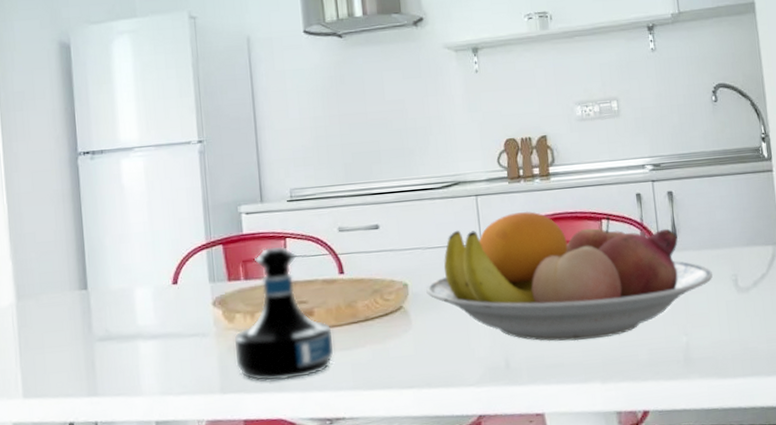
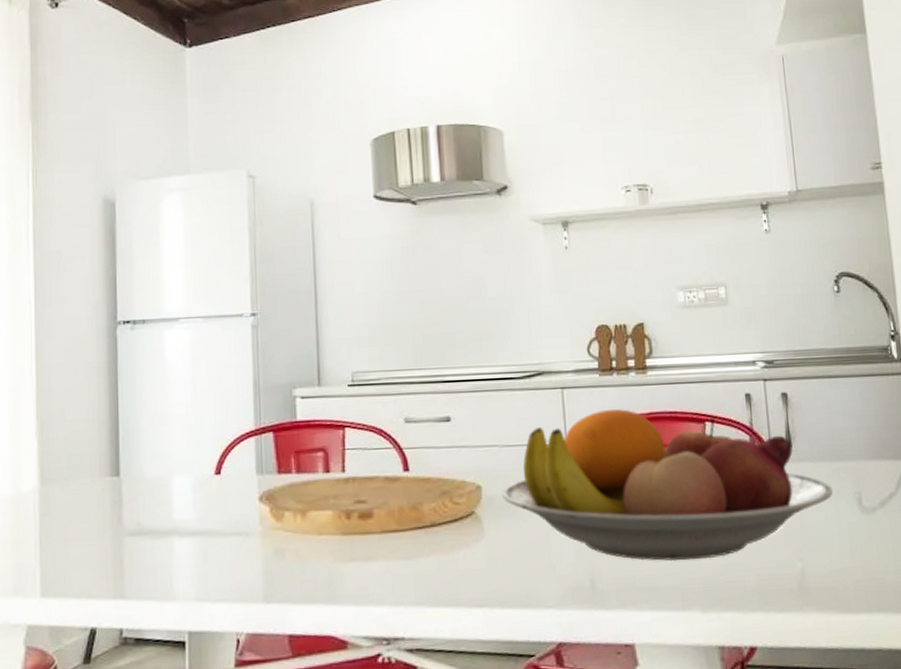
tequila bottle: present [234,246,334,381] -> none [281,436,395,591]

